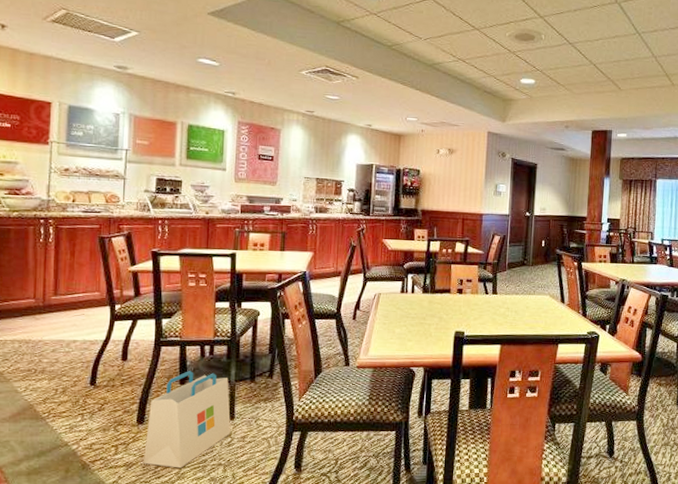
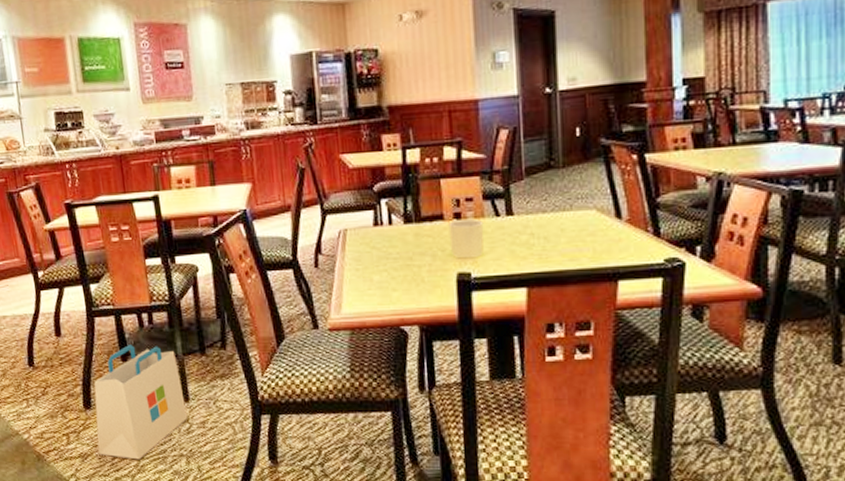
mug: none [452,293,477,322] -> present [448,218,485,259]

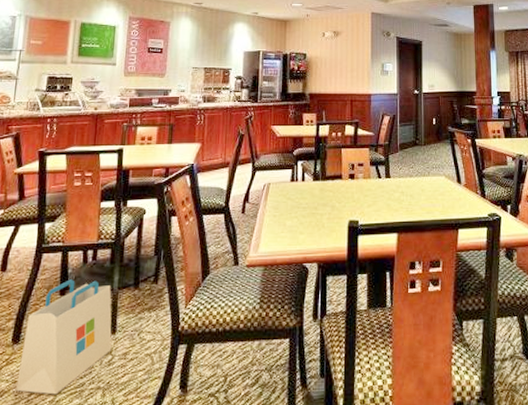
mug: present [448,218,485,259] -> none [345,179,370,210]

